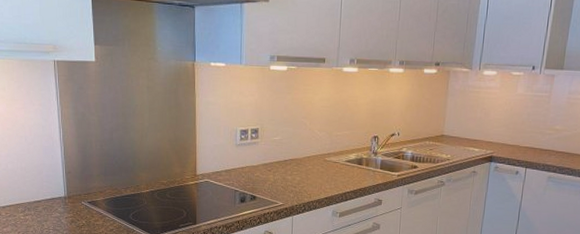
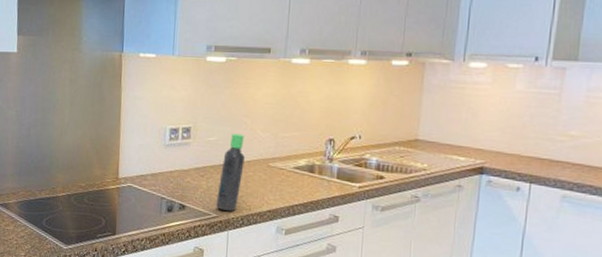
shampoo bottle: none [282,133,305,200] -> present [216,133,245,212]

